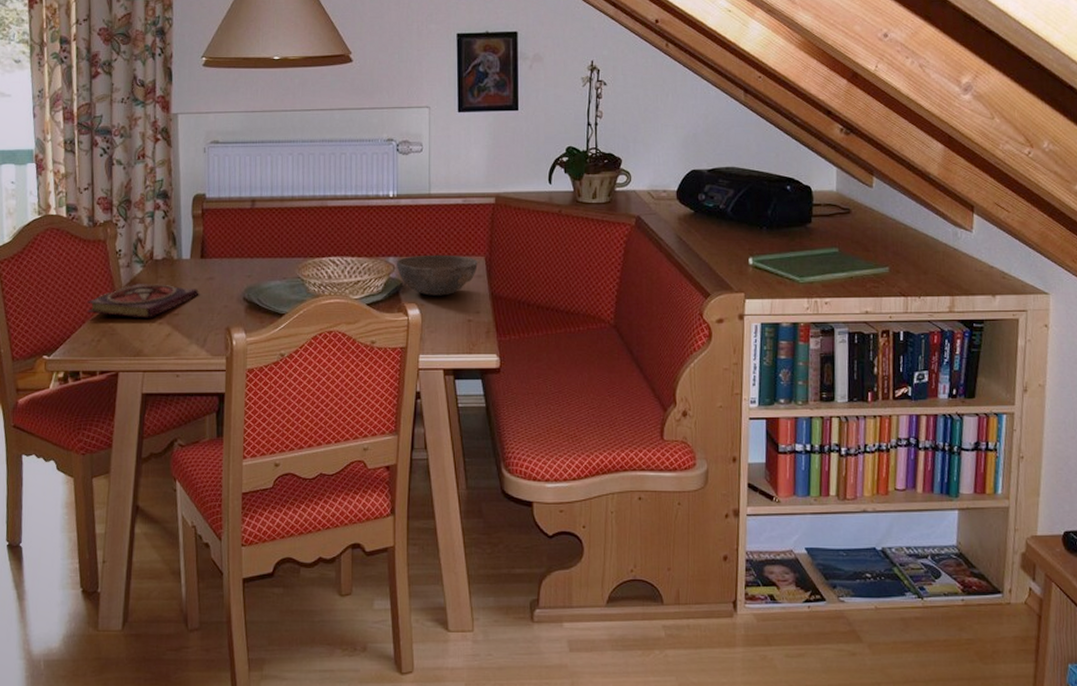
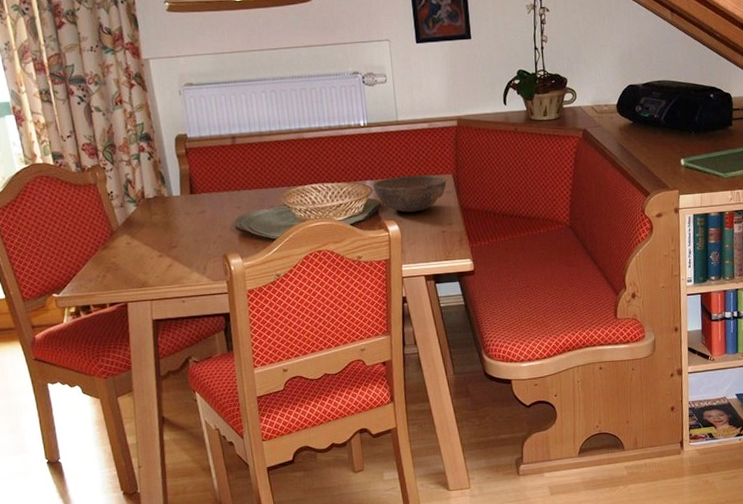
book: present [86,284,199,318] -> none [86,220,193,253]

